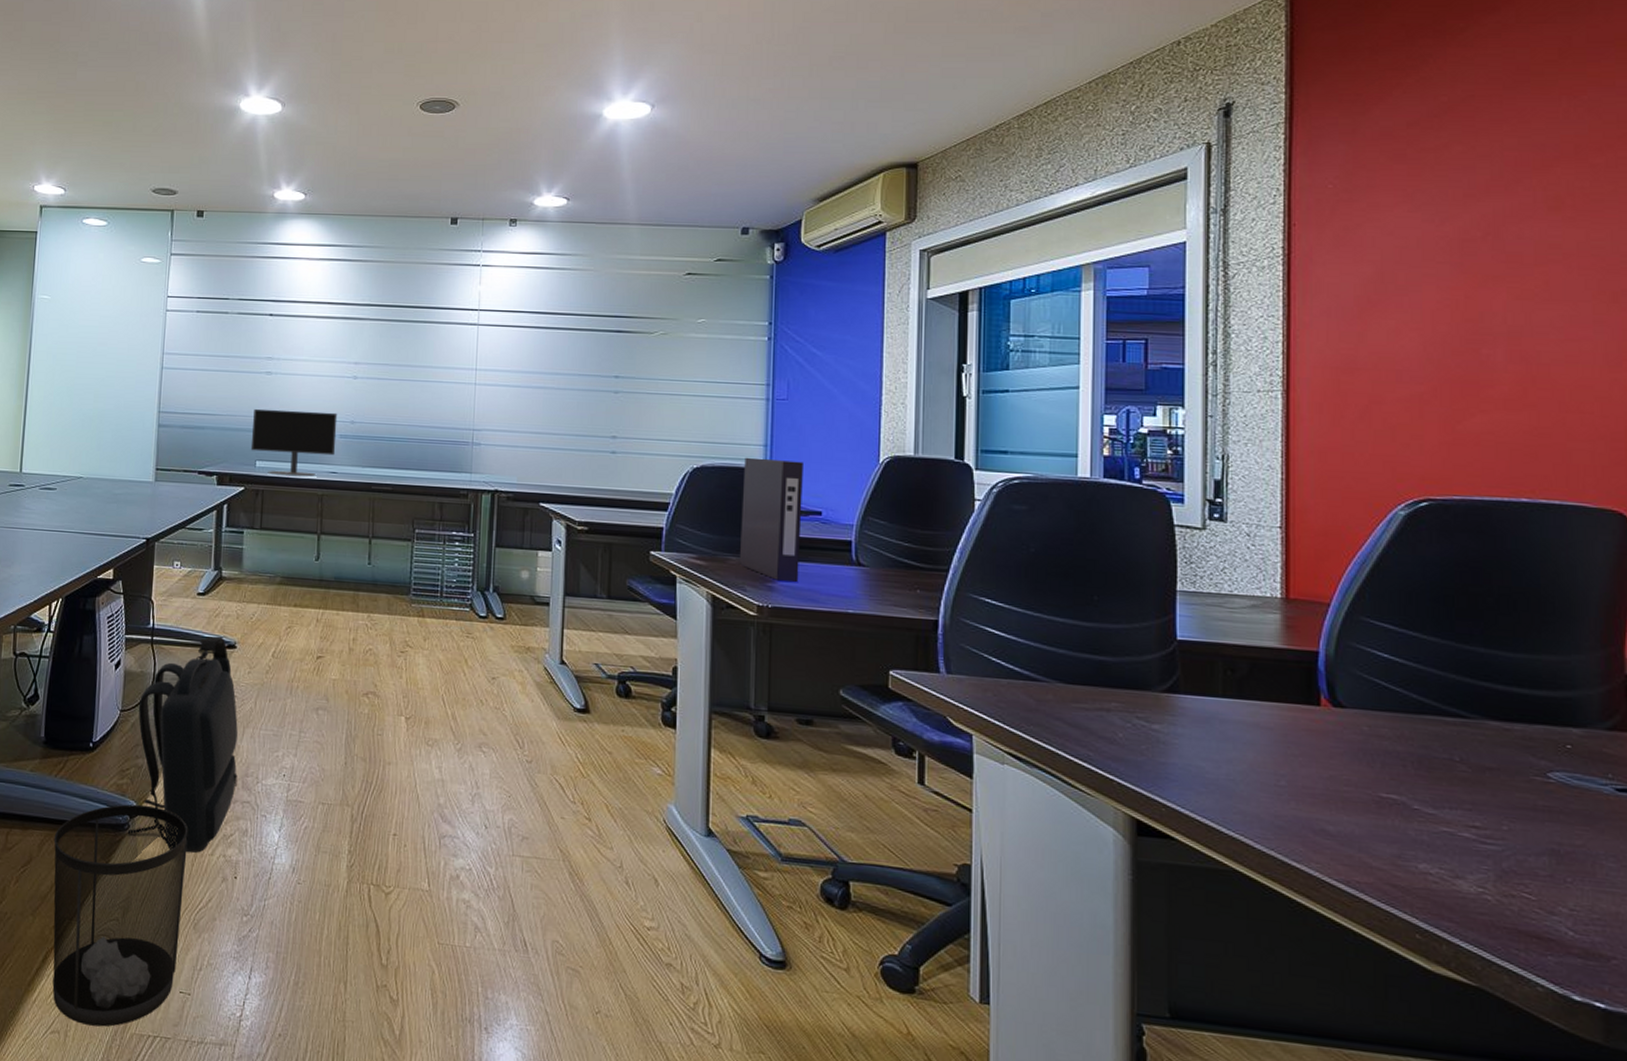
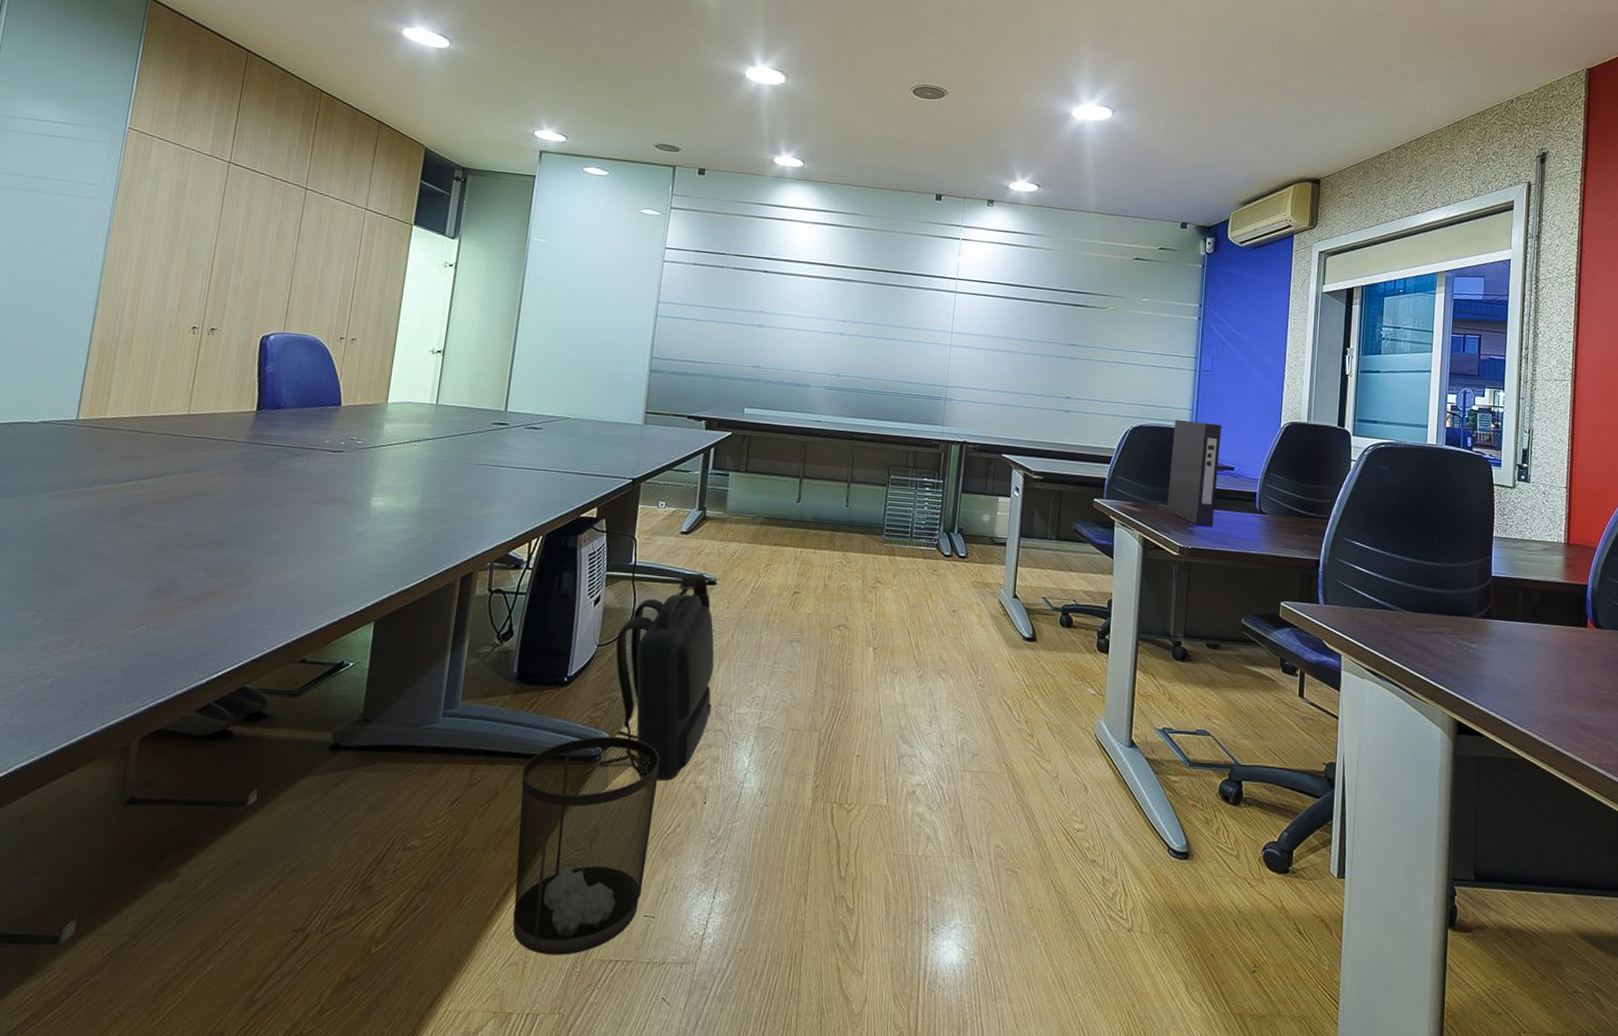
computer monitor: present [250,408,338,477] -> none [739,358,824,425]

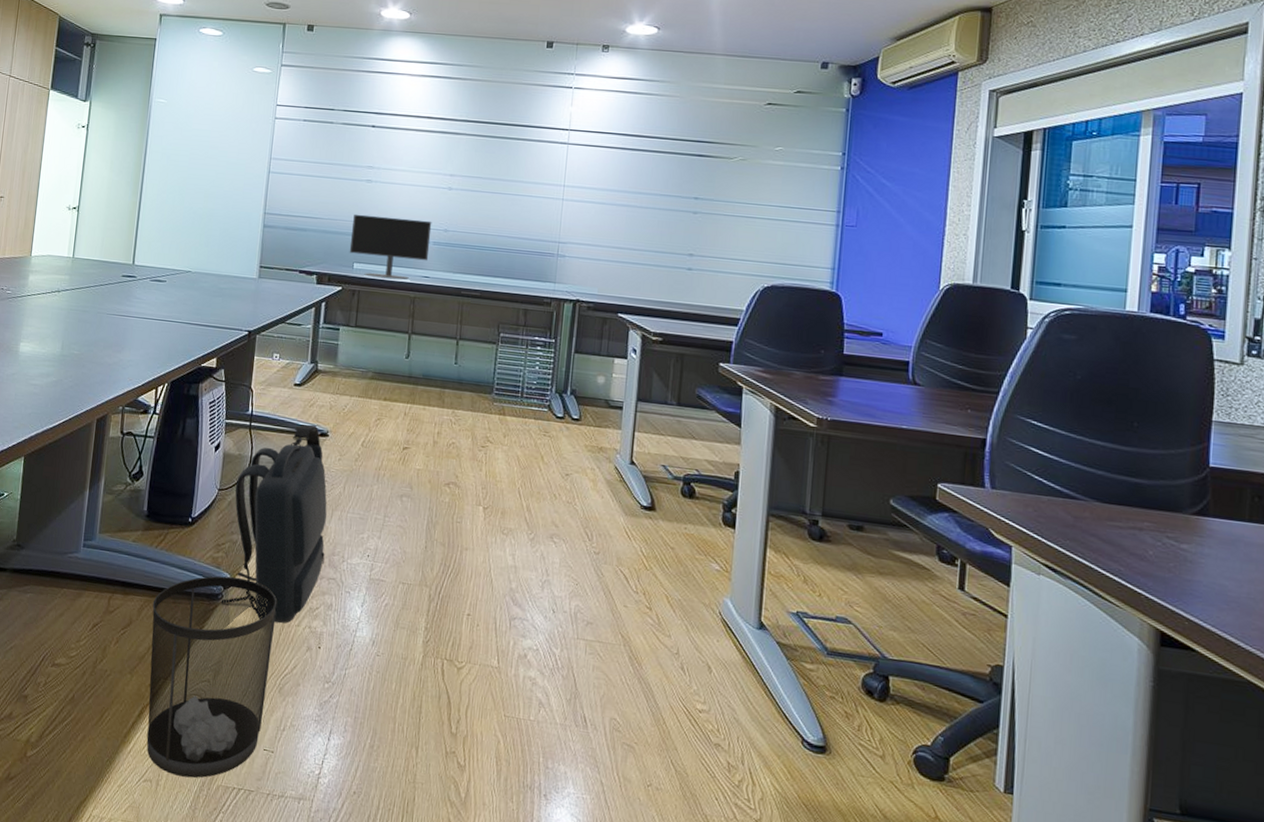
computer monitor: none [739,358,824,425] -> present [349,214,432,280]
binder: present [1167,419,1221,528] -> none [803,279,868,399]

